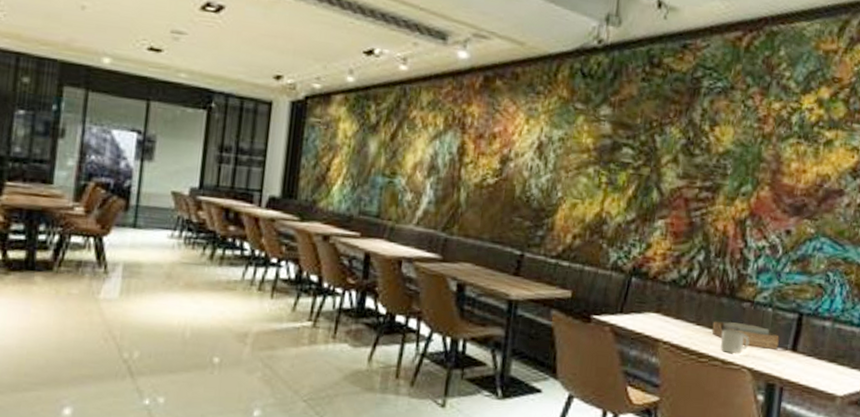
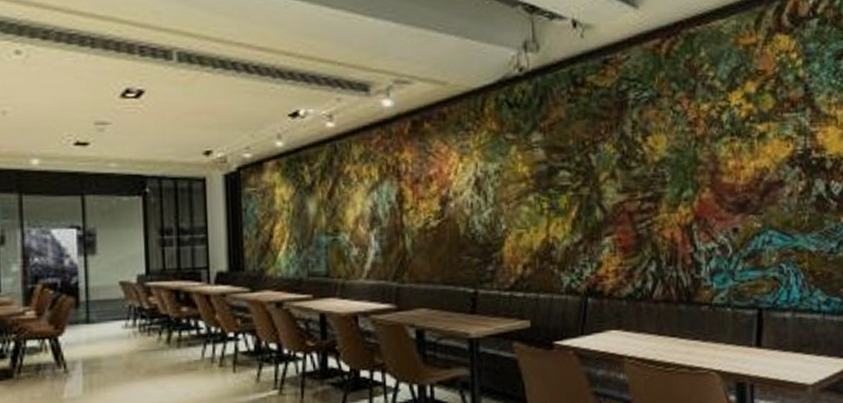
napkin holder: present [712,321,779,351] -> none [674,327,743,350]
mug: present [721,329,750,355] -> none [684,335,714,359]

